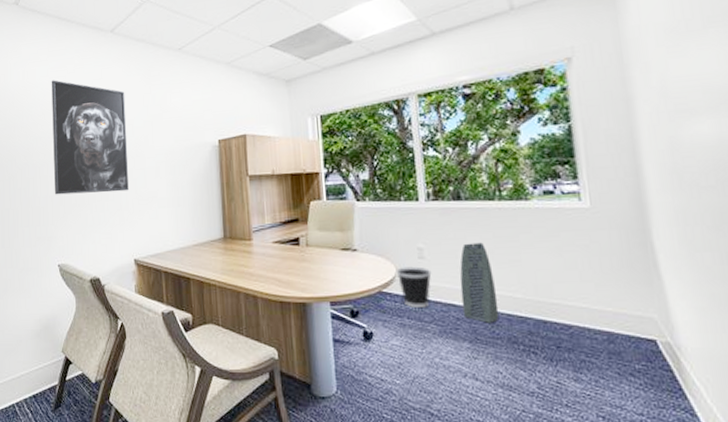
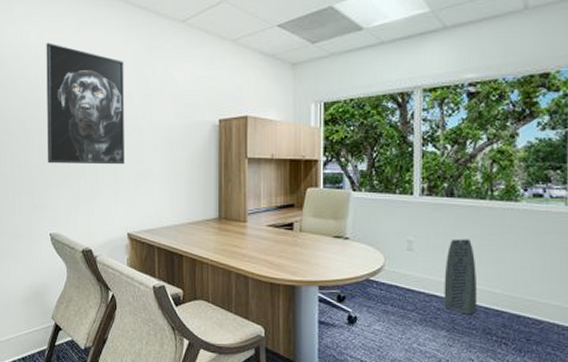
wastebasket: present [396,266,432,307] -> none [384,257,418,296]

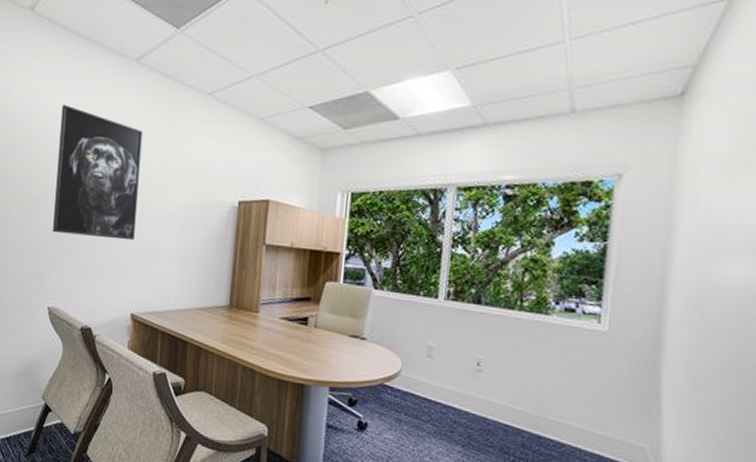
air purifier: present [444,239,478,315] -> none [461,348,499,431]

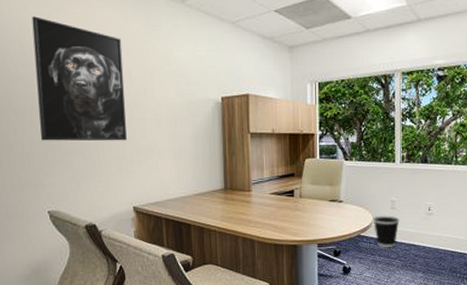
wastebasket: none [401,363,438,406] -> present [372,215,400,247]

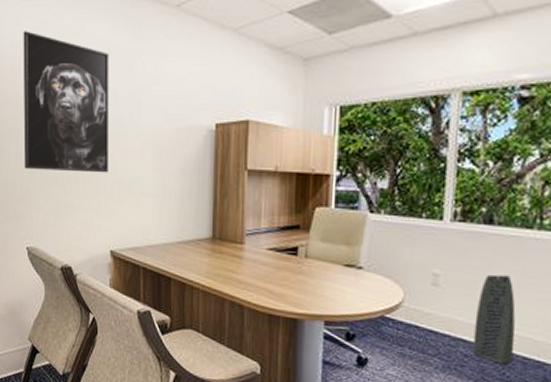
wastebasket: present [372,215,400,247] -> none [403,292,445,339]
air purifier: none [420,197,446,258] -> present [472,274,516,364]

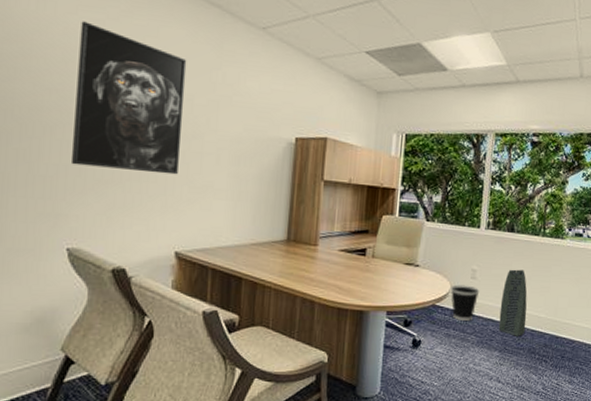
wastebasket: none [403,292,445,339] -> present [450,284,480,321]

